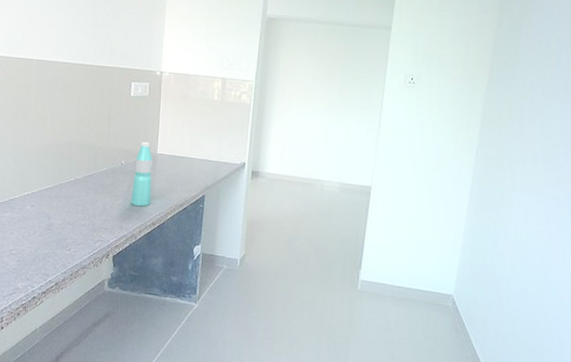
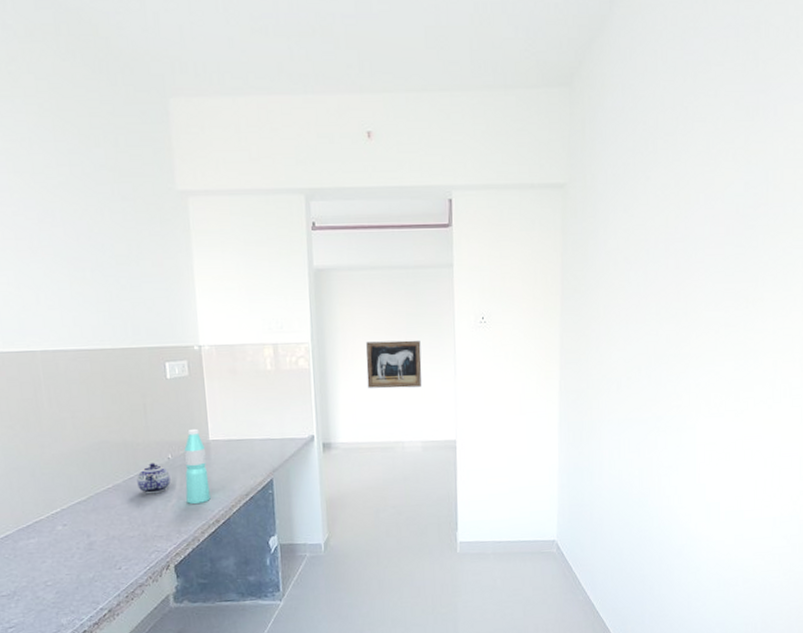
teapot: none [94,165,121,192] -> present [137,463,171,495]
wall art: none [298,87,352,134] -> present [366,340,422,389]

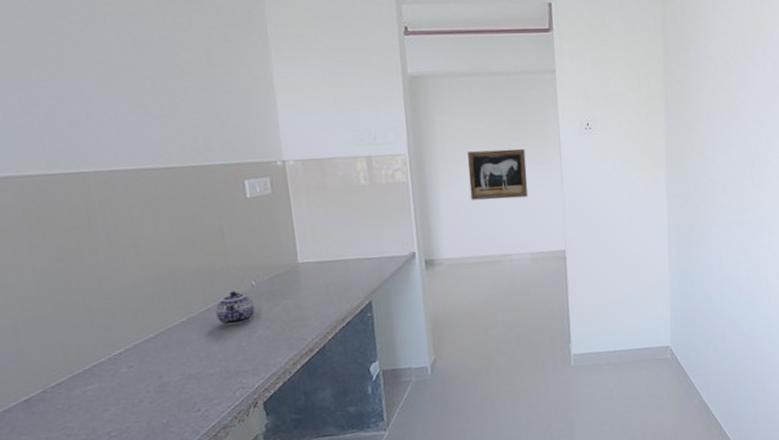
water bottle: present [184,428,211,504] -> none [270,251,302,334]

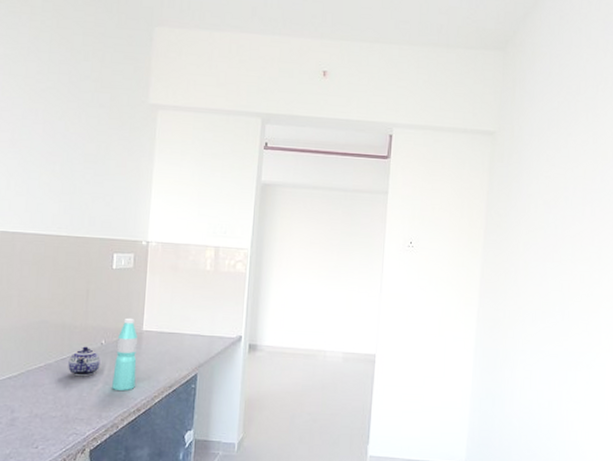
water bottle: none [270,251,302,334] -> present [112,317,137,390]
wall art: present [468,148,528,200] -> none [298,254,351,300]

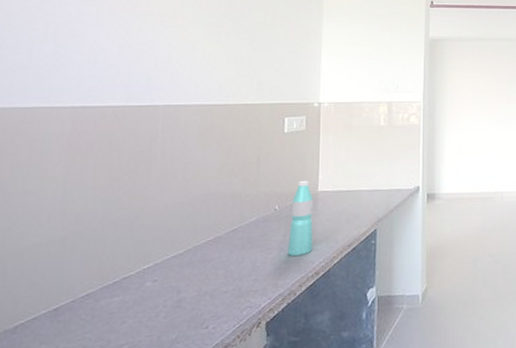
teapot: present [68,346,100,377] -> none [239,214,274,247]

